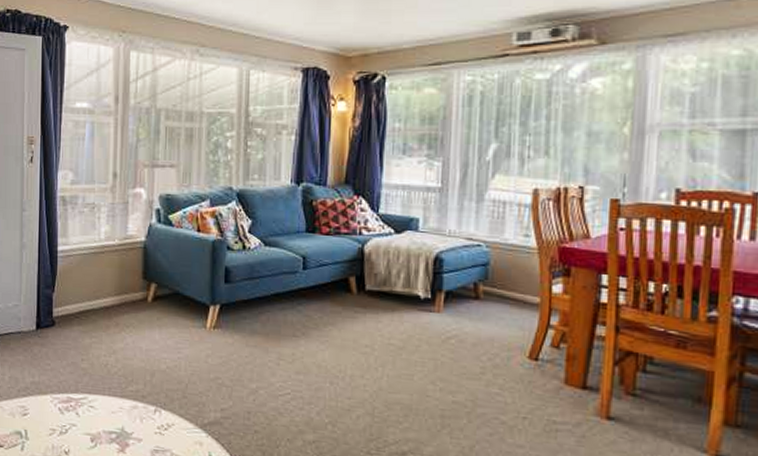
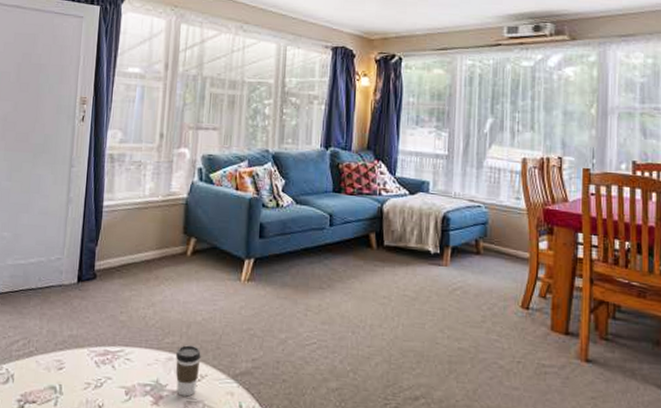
coffee cup: none [141,393,167,445] -> present [175,345,201,397]

